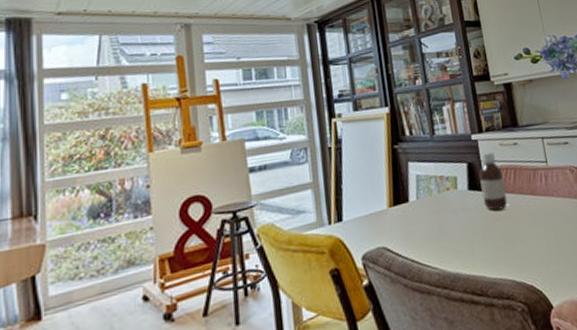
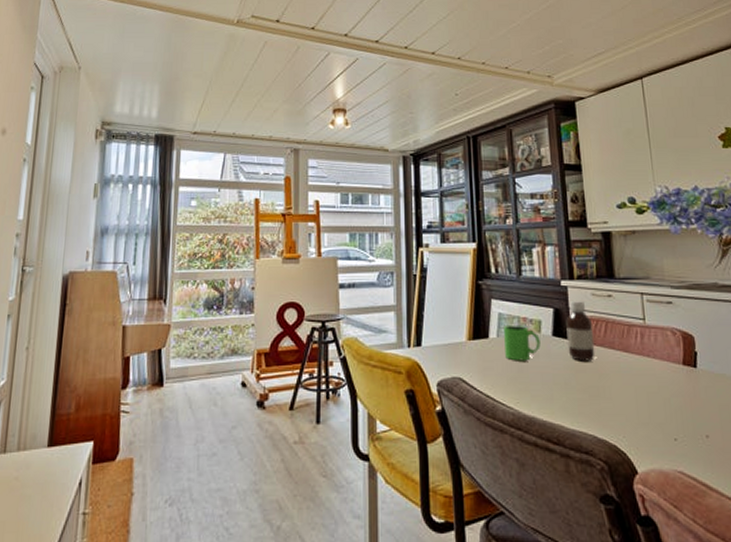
mug: none [422,184,458,221] -> present [504,326,541,361]

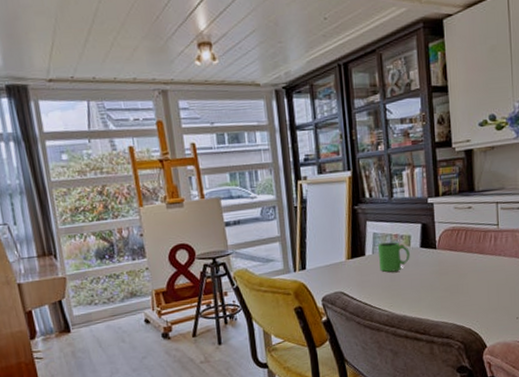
bottle: present [566,300,595,361] -> none [432,214,456,266]

